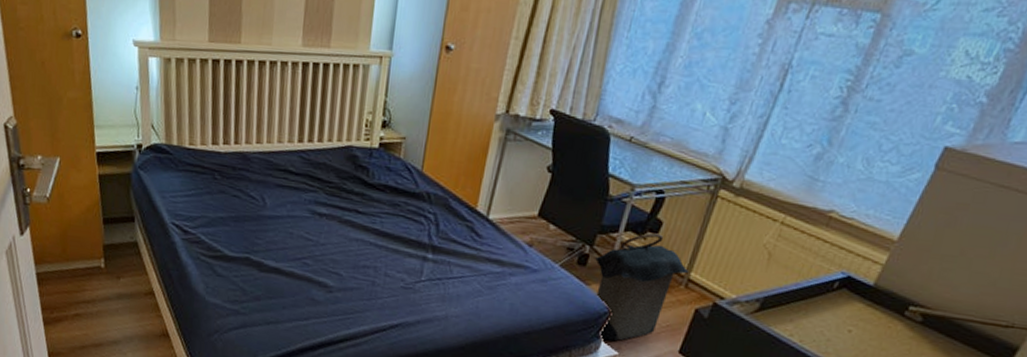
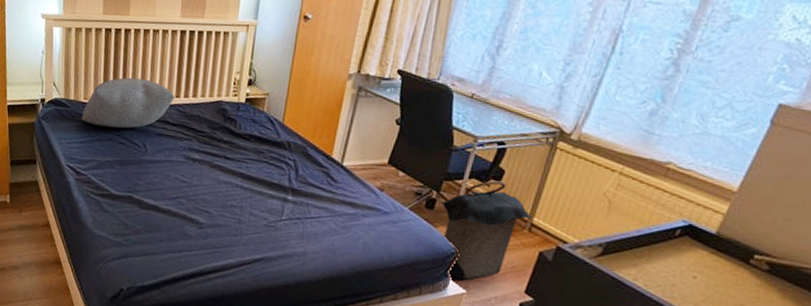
pillow: none [186,118,297,179] -> present [81,77,175,129]

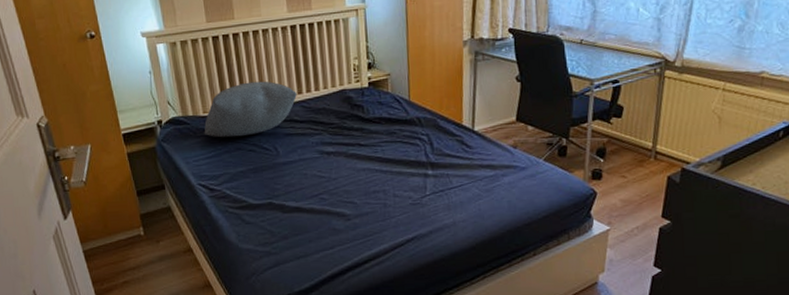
laundry hamper: present [441,180,532,280] -> none [571,117,655,218]

